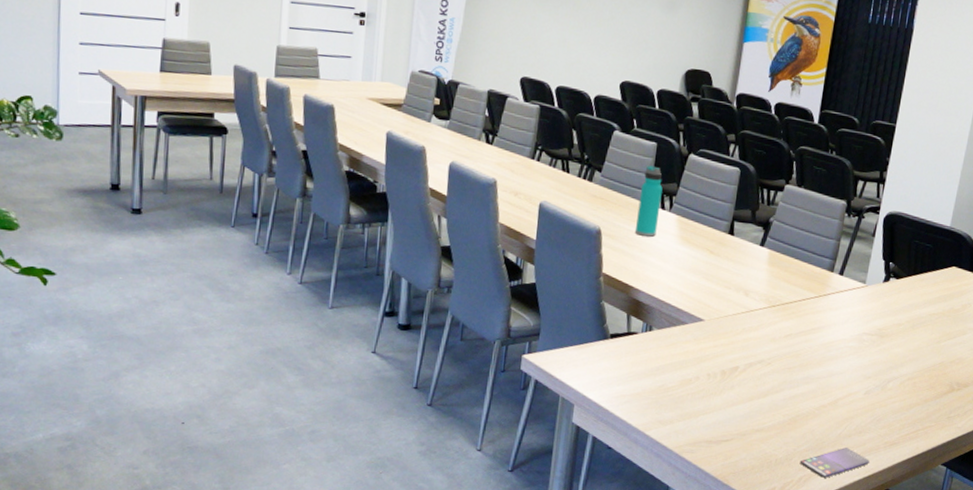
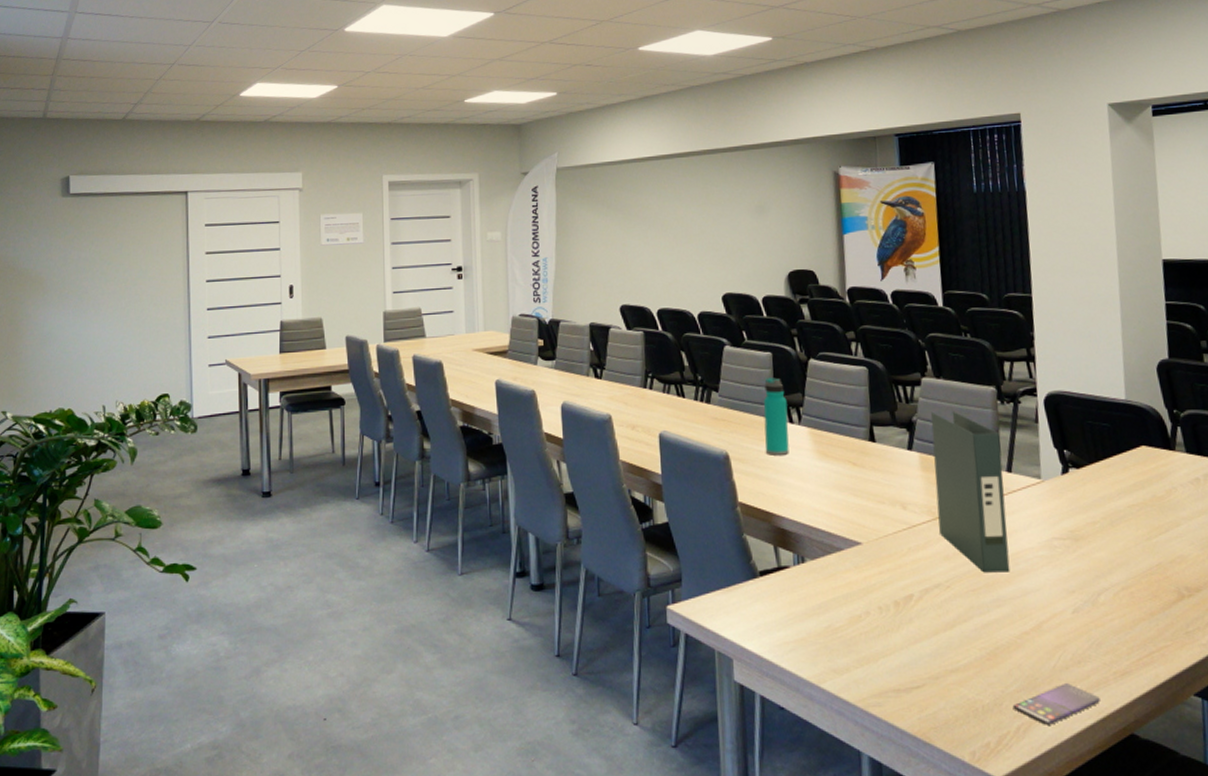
binder: none [771,215,840,357] -> present [930,410,1010,573]

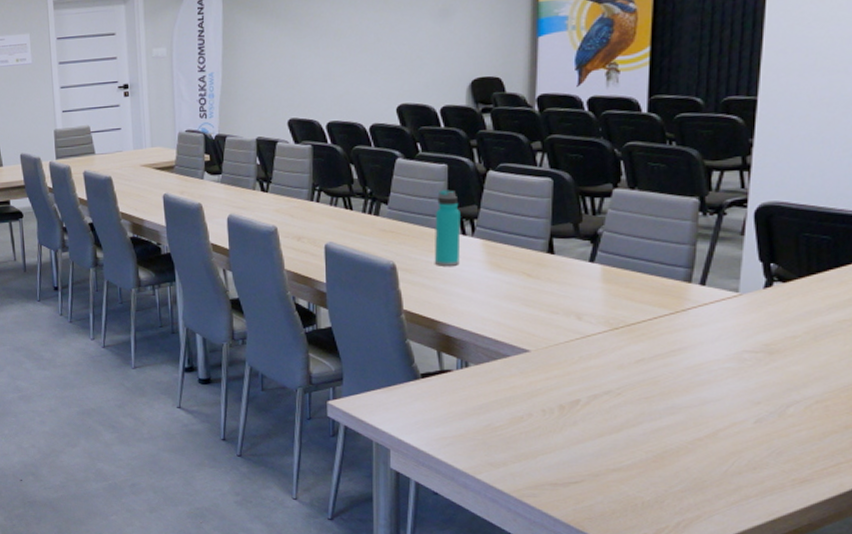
binder: present [930,410,1010,573] -> none [614,222,696,382]
smartphone: present [1012,683,1100,725] -> none [675,487,772,523]

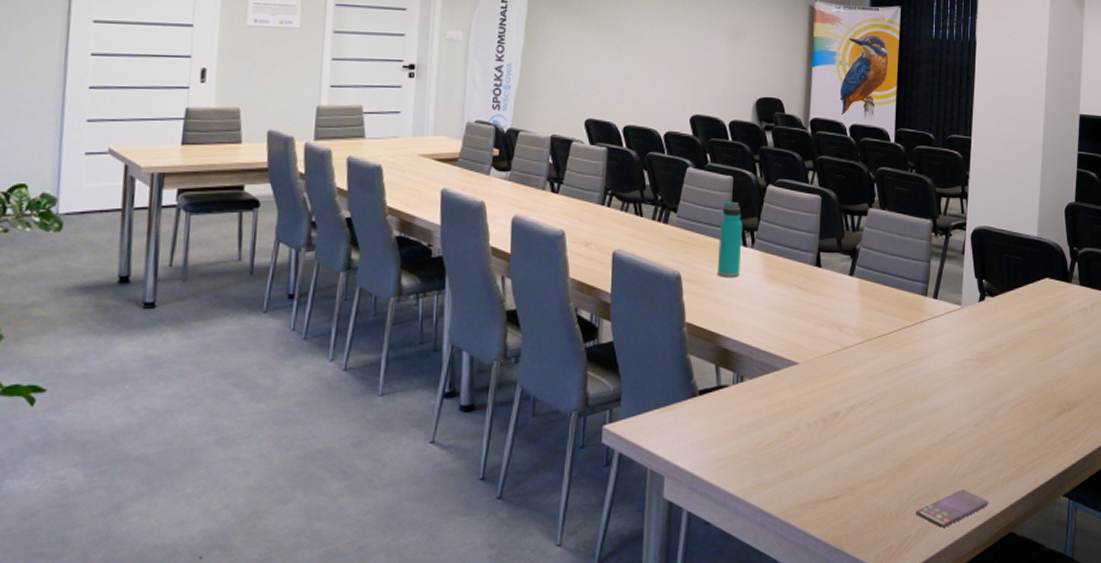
smartphone: none [675,487,772,523] -> present [915,489,988,528]

